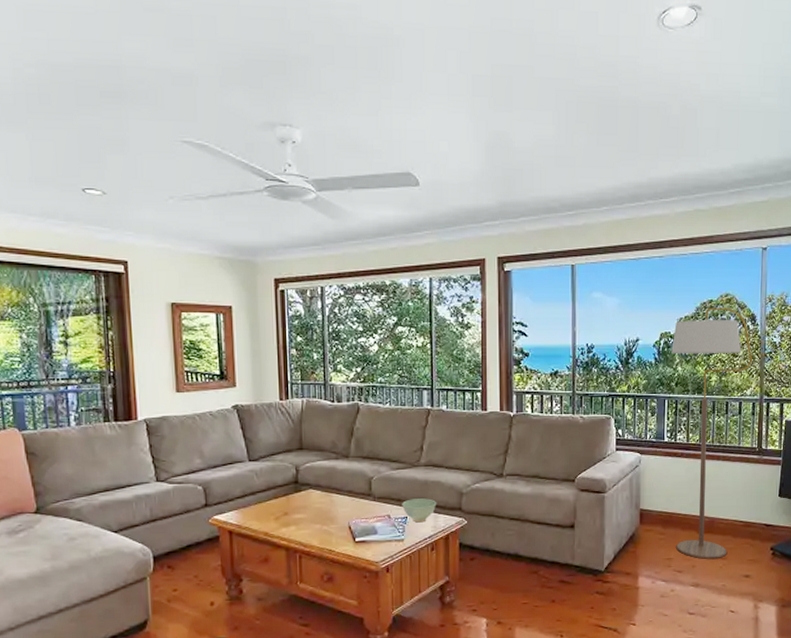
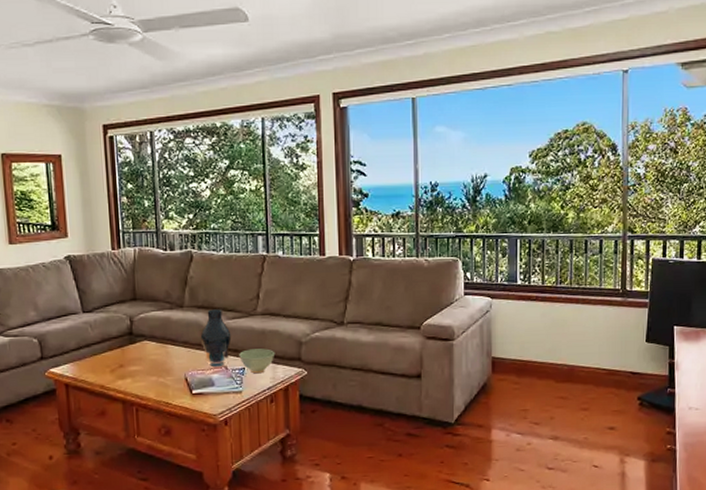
vase: none [365,460,395,516] -> present [200,309,232,368]
floor lamp: present [671,307,752,559] -> none [523,137,613,410]

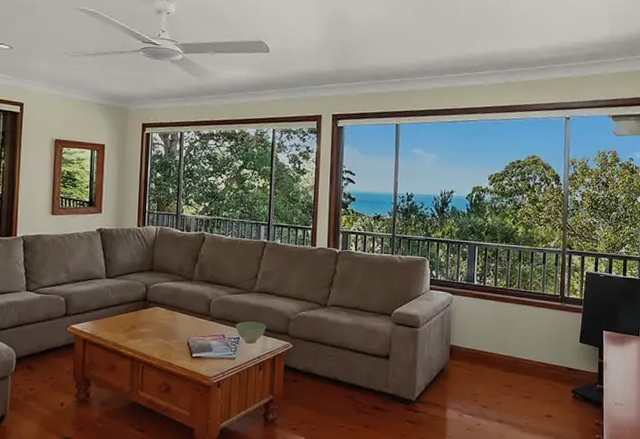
vase: present [200,309,232,368] -> none [204,284,231,335]

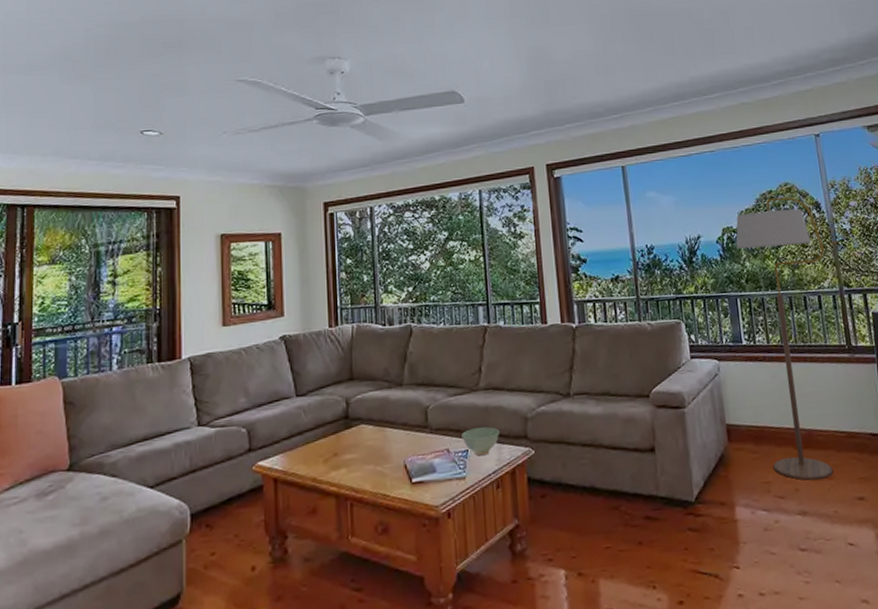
floor lamp: none [482,167,556,397] -> present [736,197,834,481]

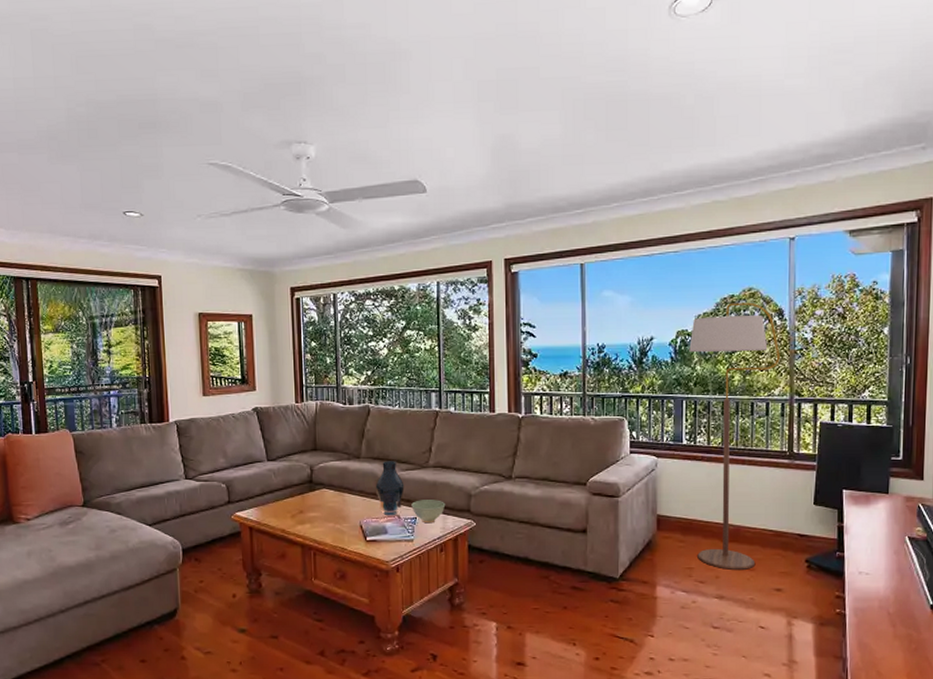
vase: none [420,385,454,451] -> present [375,461,405,516]

